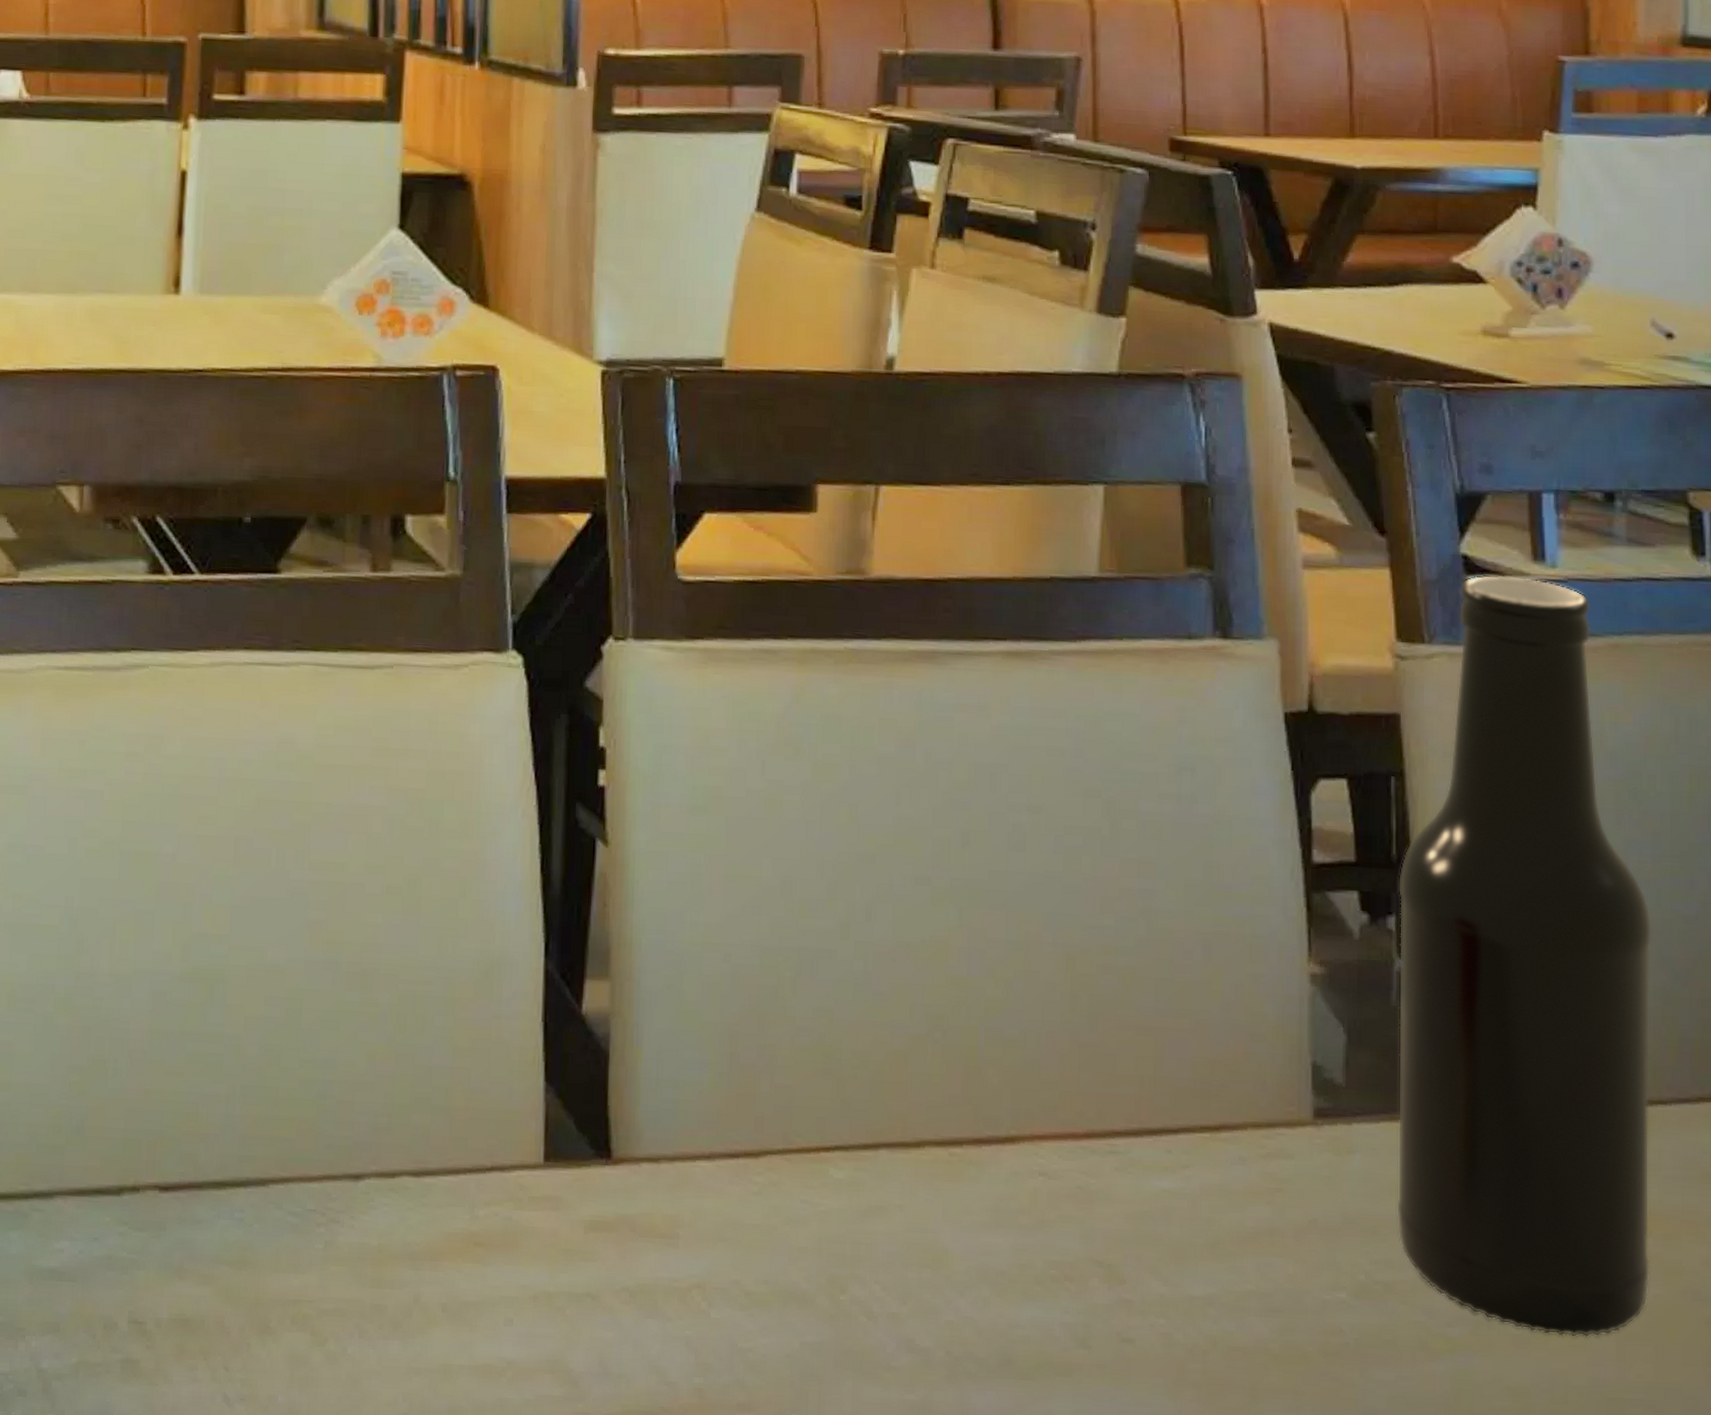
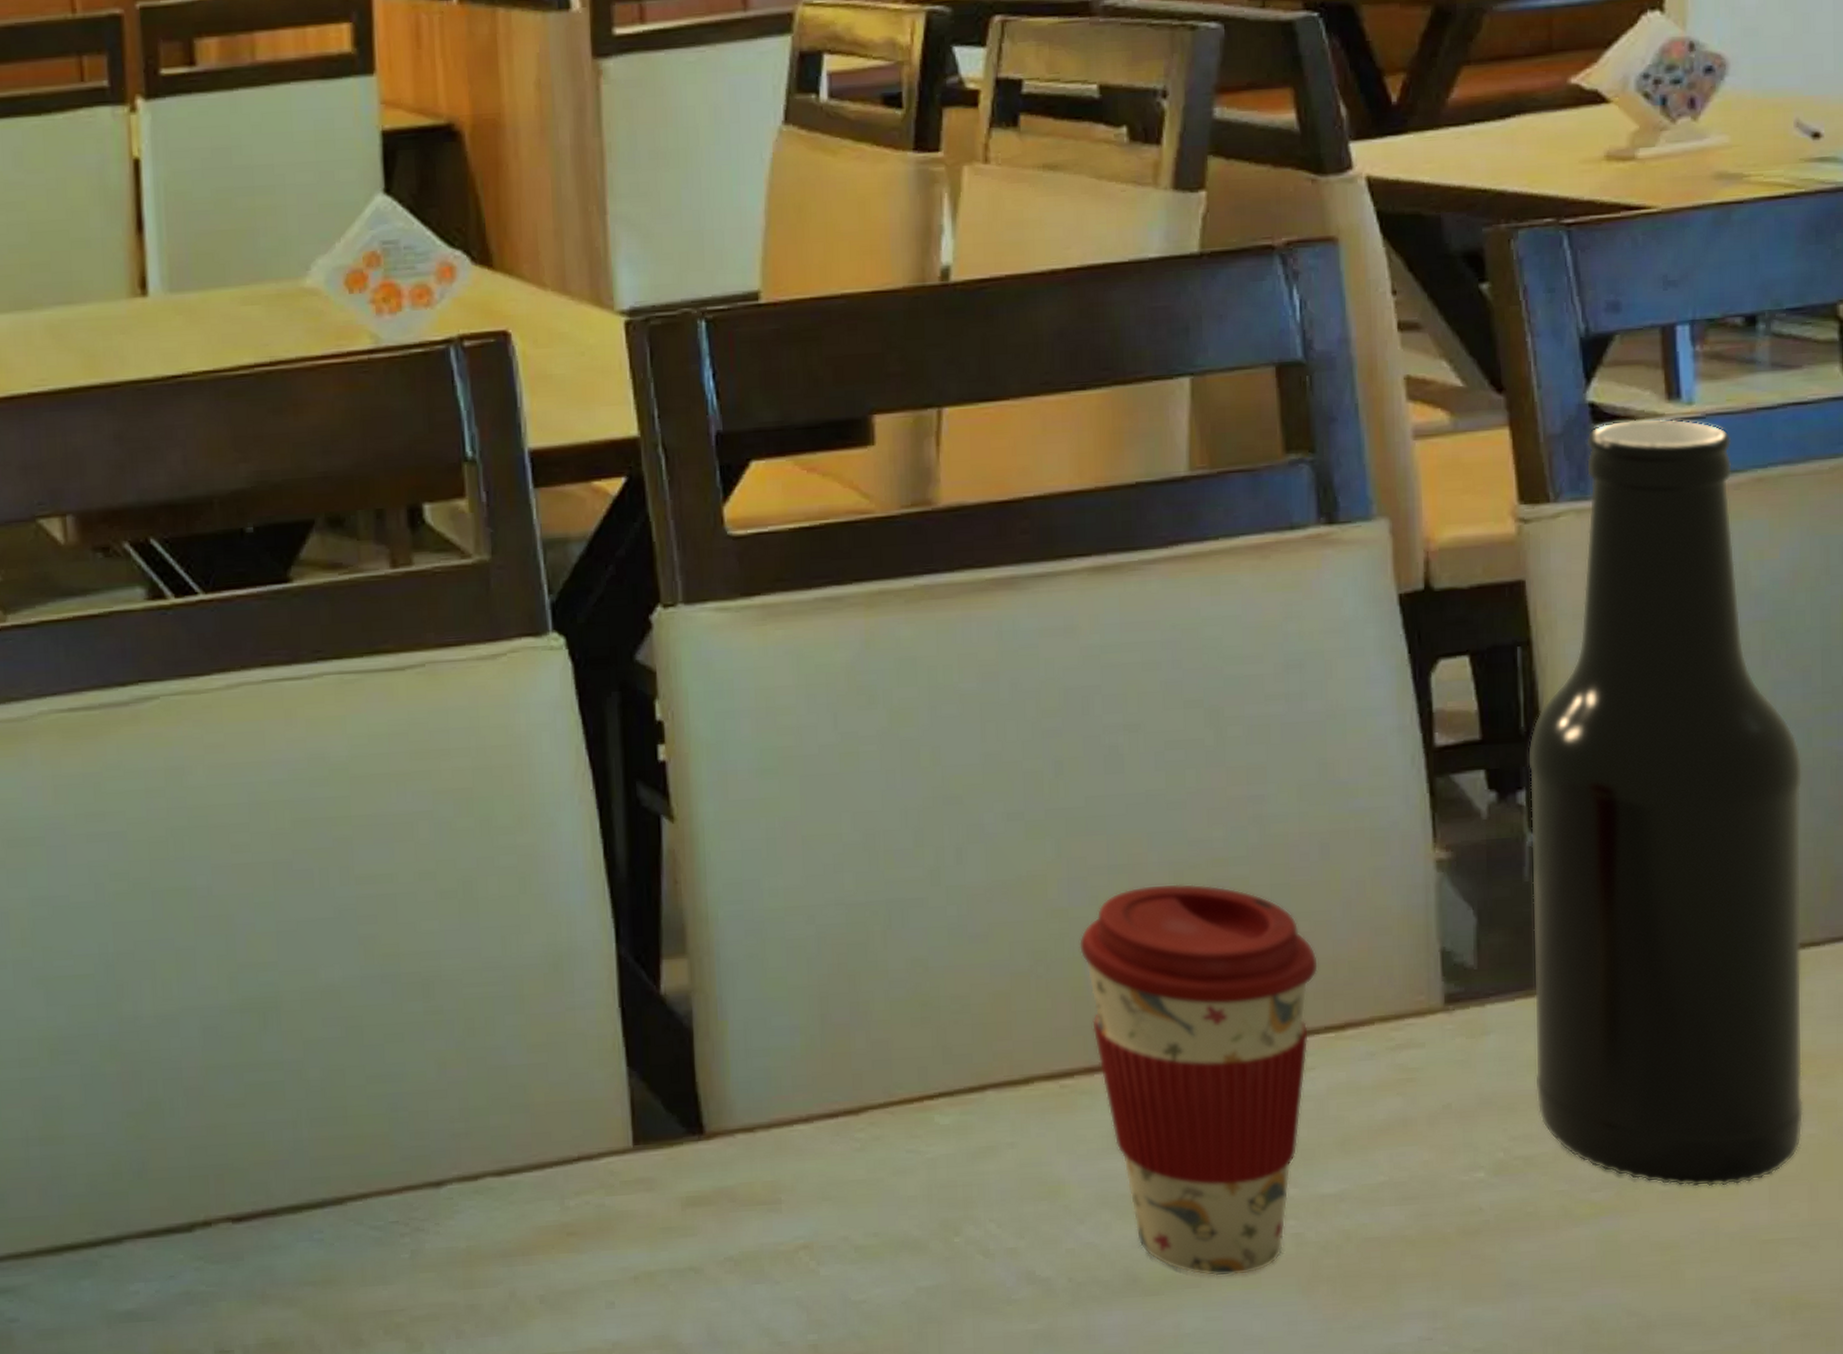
coffee cup: none [974,964,1198,1370] -> present [1078,883,1319,1277]

